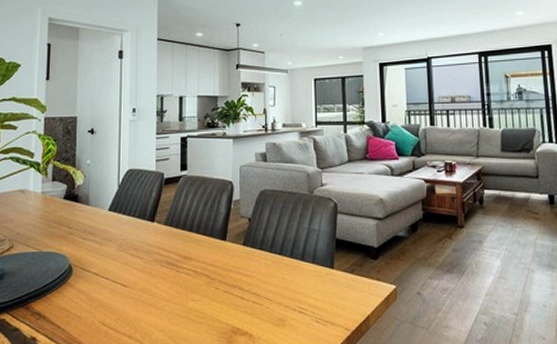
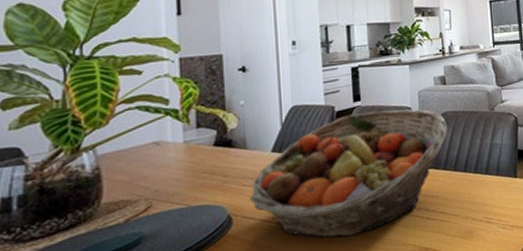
fruit basket: none [88,181,266,304] -> present [250,109,448,238]

